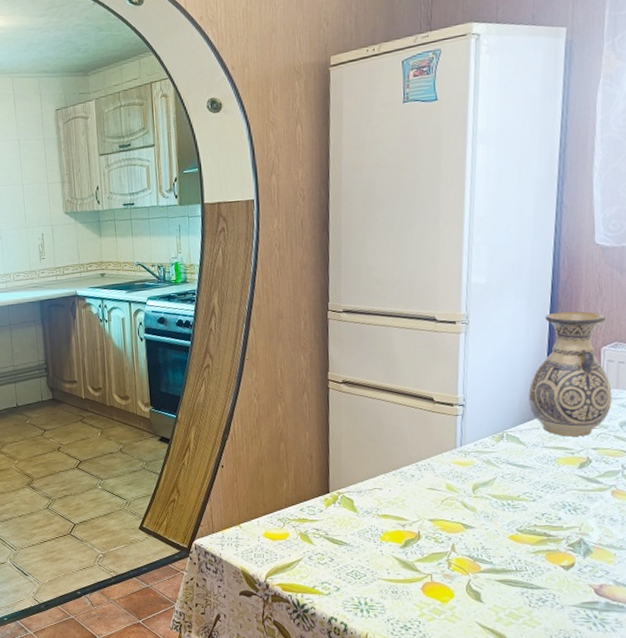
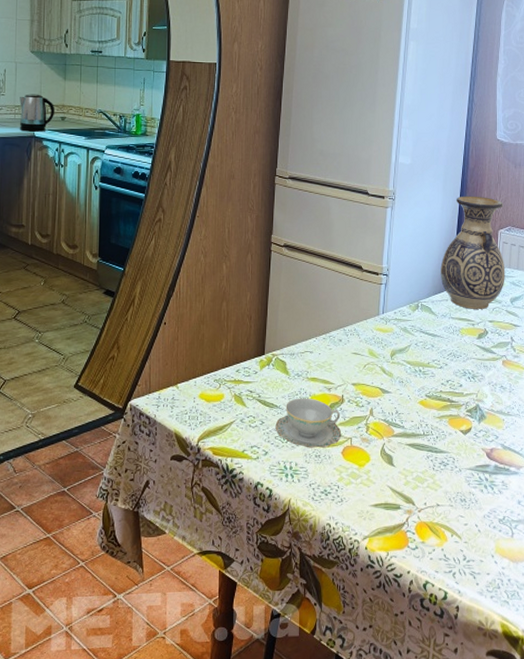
kettle: none [59,253,95,292] -> present [19,94,55,132]
teacup: none [346,535,419,584] -> present [275,398,341,448]

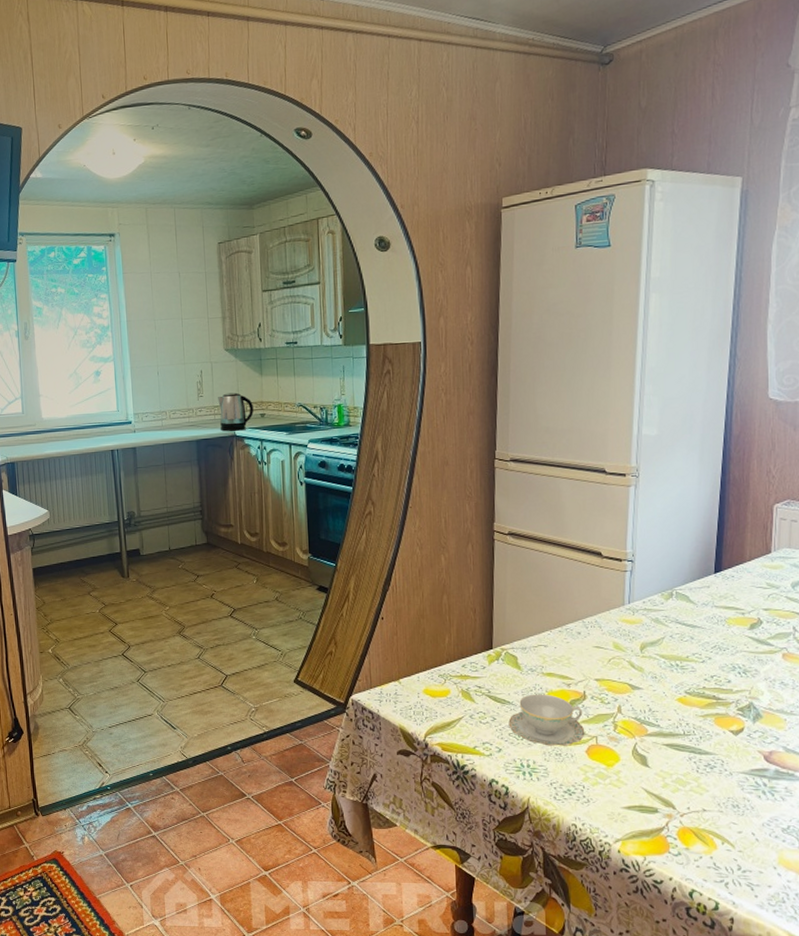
vase: present [440,195,505,309] -> none [699,466,784,596]

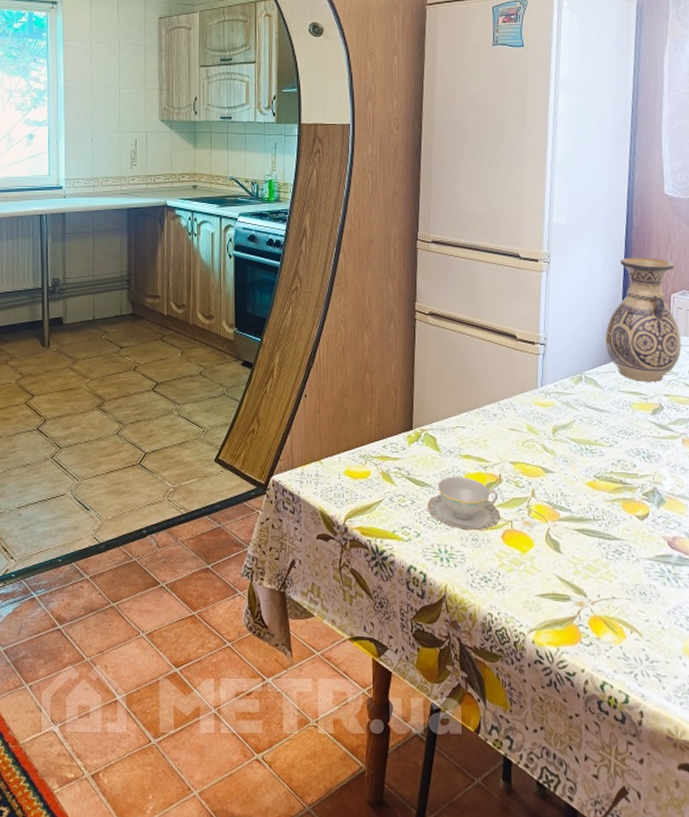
kettle: present [218,392,254,432] -> none [151,163,187,201]
vase: none [699,466,784,596] -> present [605,257,682,382]

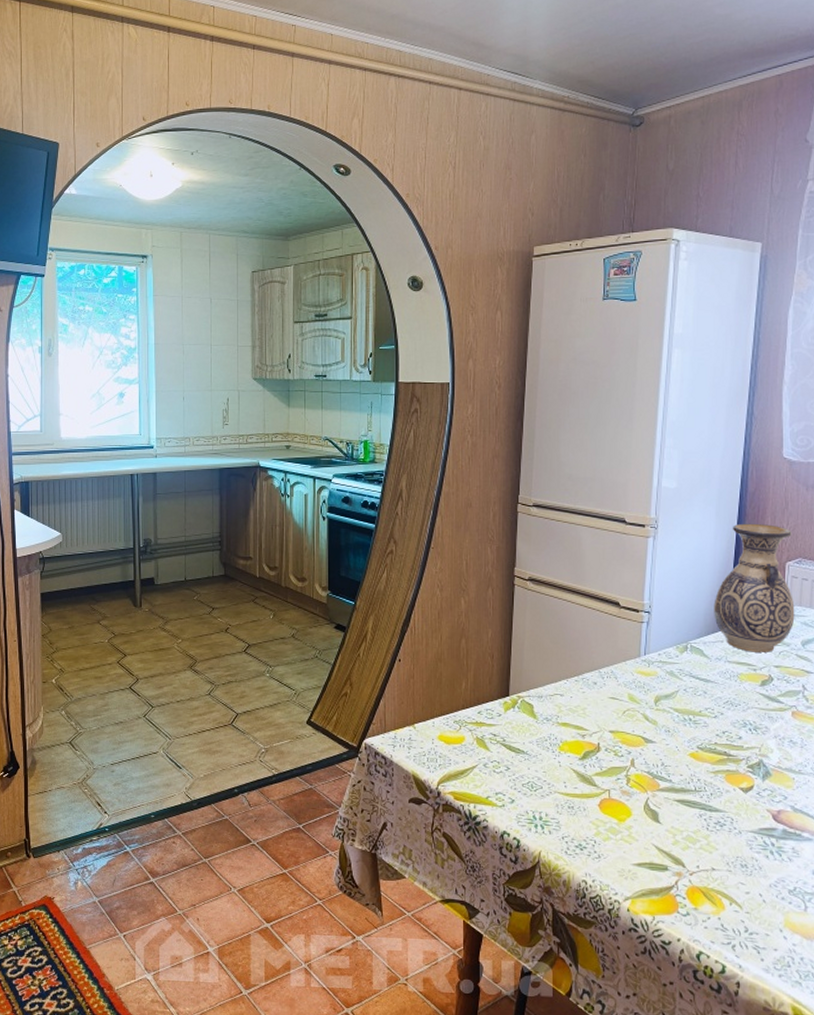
teacup: present [427,476,500,531] -> none [522,744,597,799]

